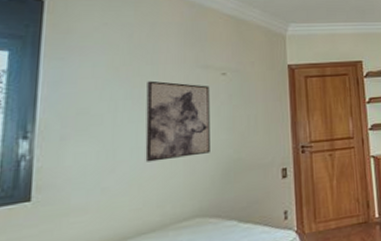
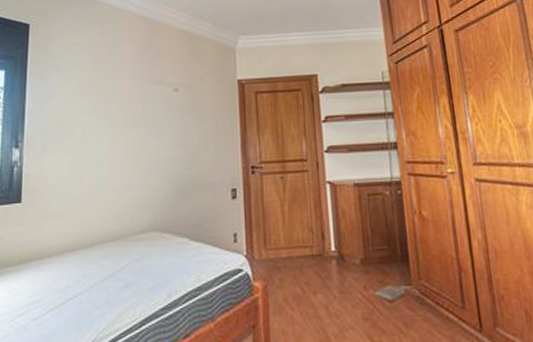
wall art: present [145,80,210,162] -> none [108,96,164,174]

